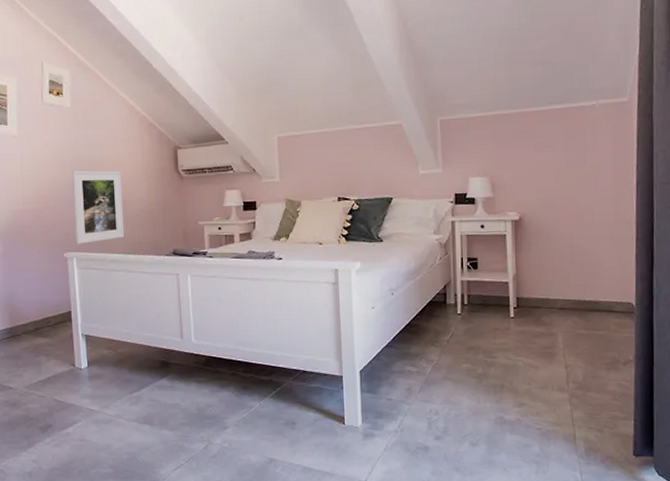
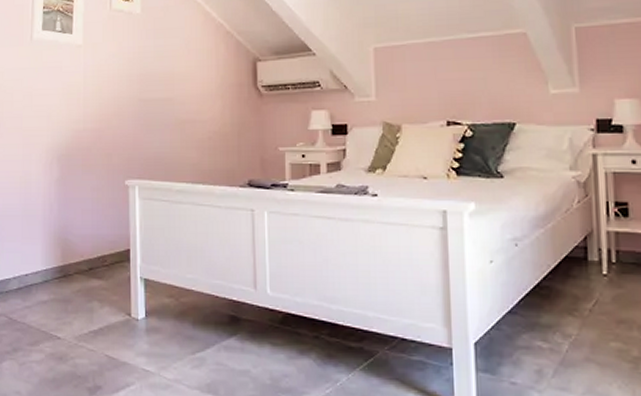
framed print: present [71,170,125,244] -> none [138,84,194,170]

